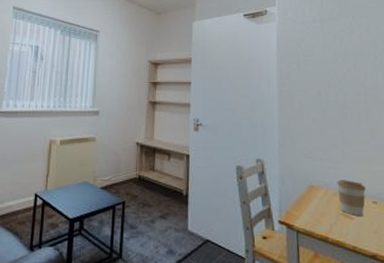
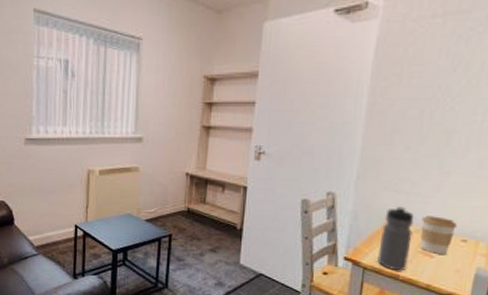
water bottle: none [306,171,334,234] -> present [377,206,415,271]

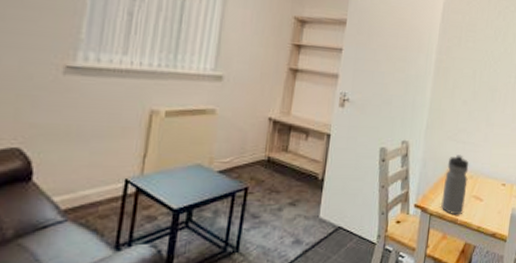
coffee cup: present [420,216,458,254] -> none [473,163,499,197]

